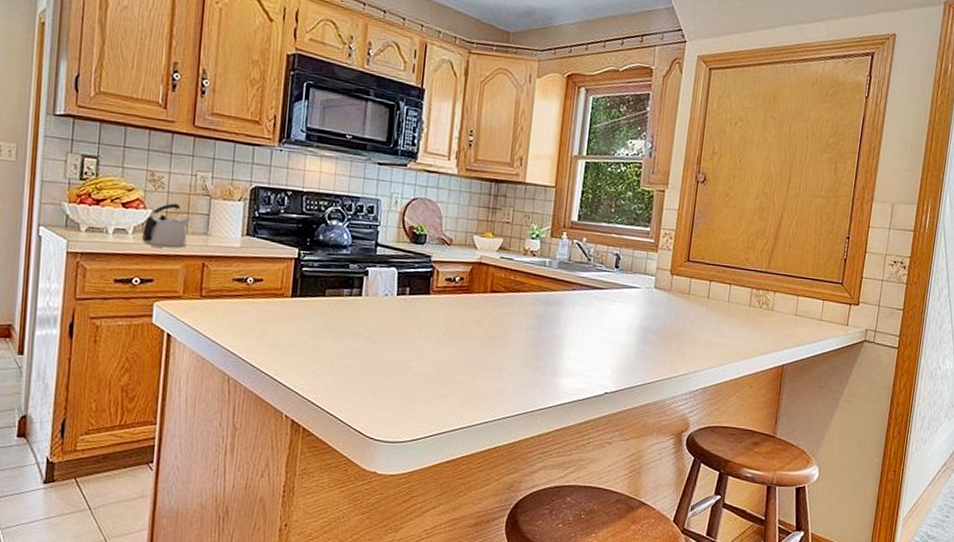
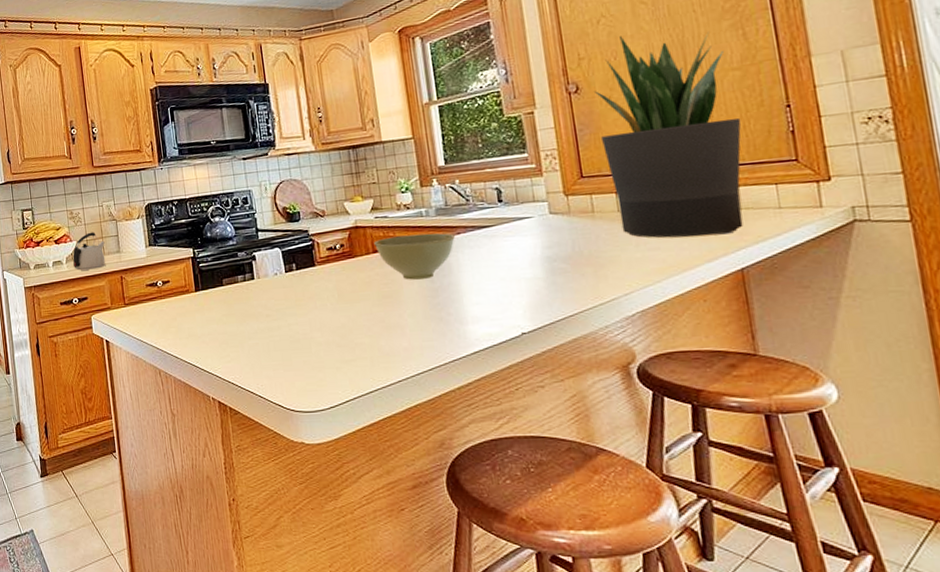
bowl: none [493,280,570,328] -> present [373,233,455,280]
planter: none [707,142,819,334] -> present [593,32,743,239]

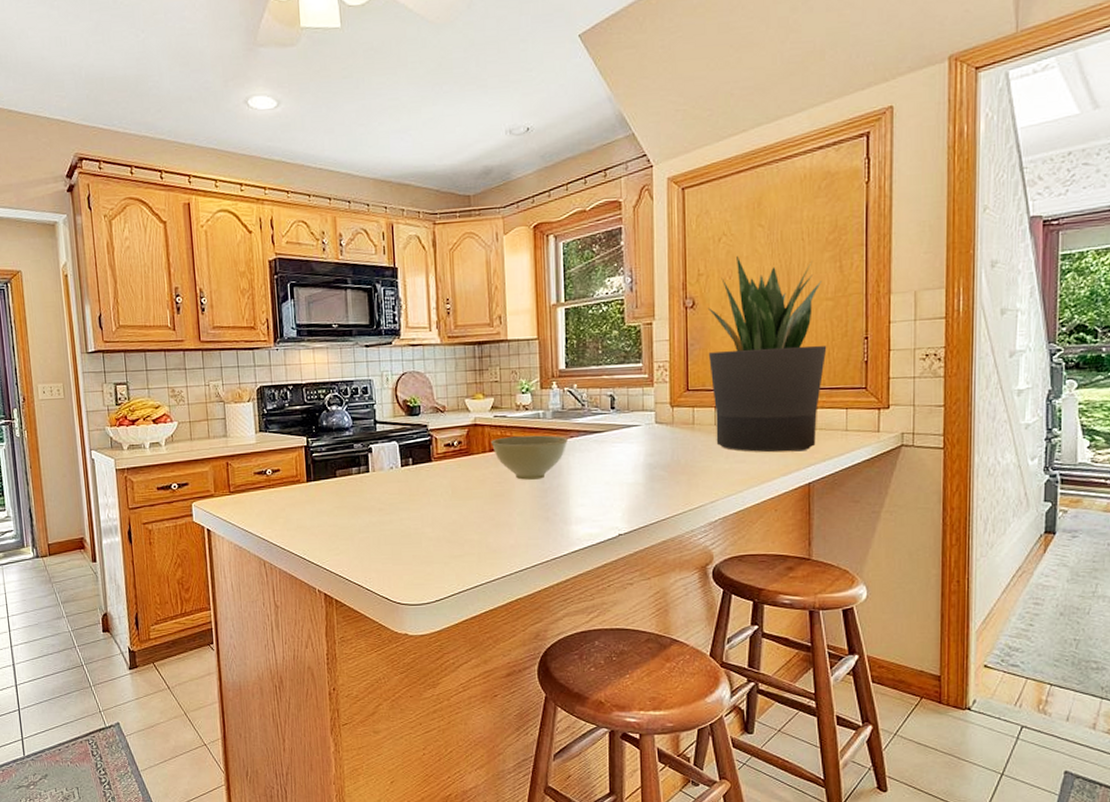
kettle: present [73,232,106,272] -> none [173,413,211,455]

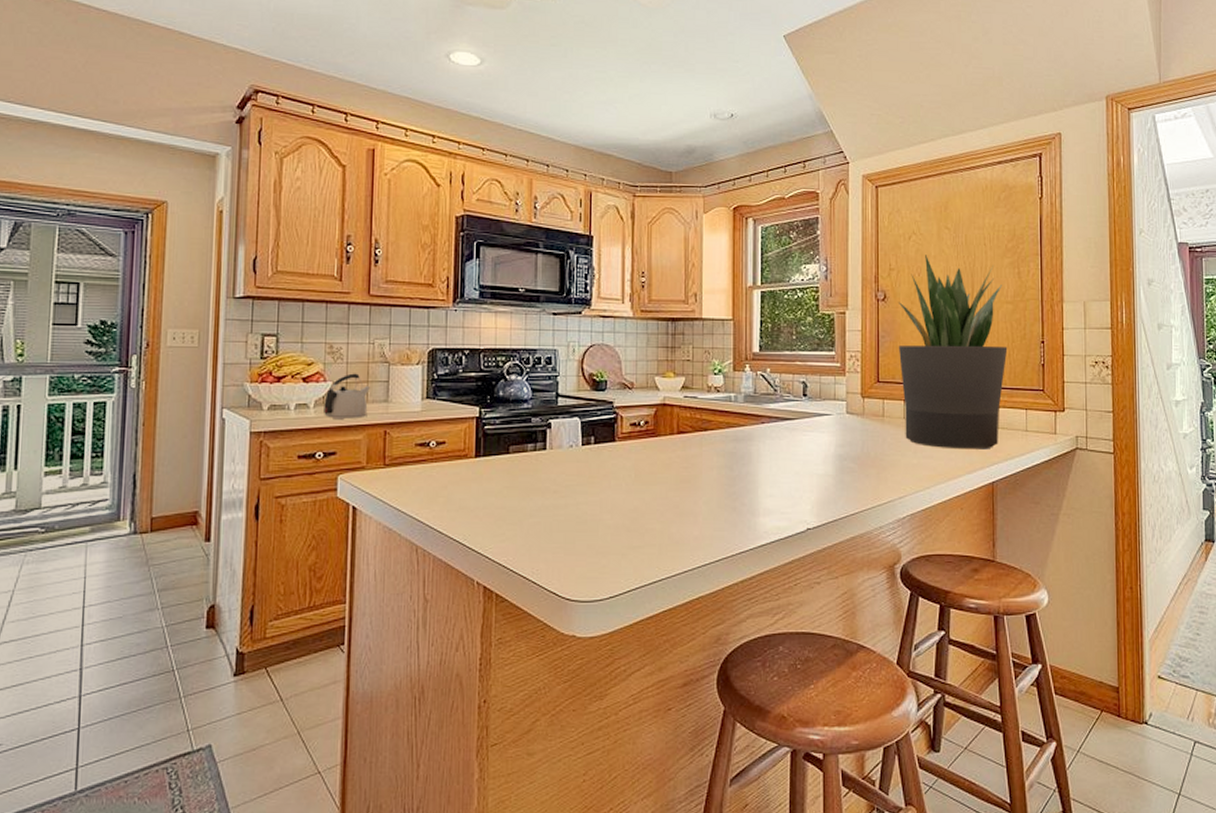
kettle: none [173,413,211,455] -> present [324,373,370,420]
bowl: present [490,435,568,480] -> none [679,419,759,466]

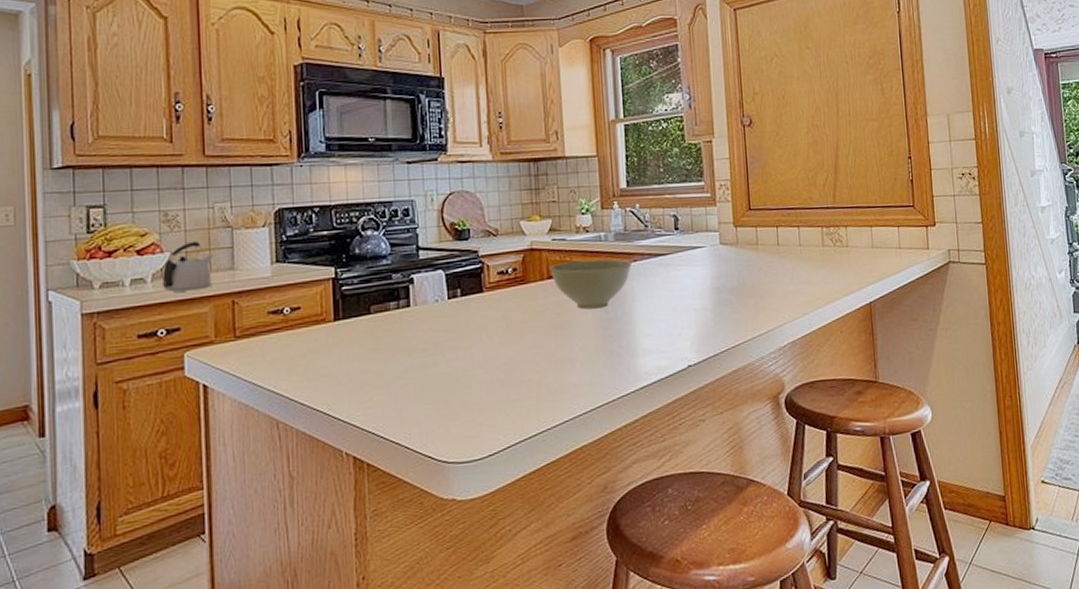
bowl: none [679,419,759,466] -> present [549,259,632,310]
planter: present [898,255,1008,450] -> none [764,76,876,273]

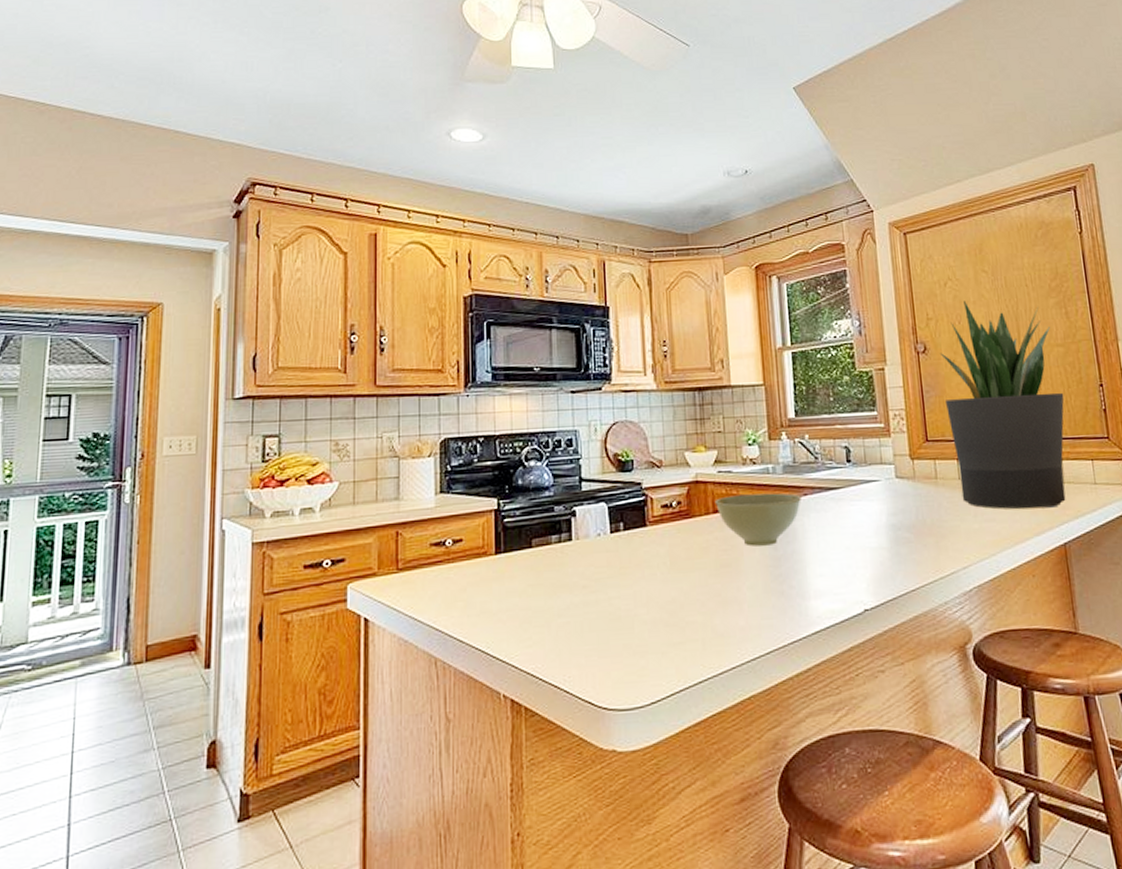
kettle: present [163,241,213,293] -> none [331,471,379,523]
planter: none [764,76,876,273] -> present [939,301,1066,510]

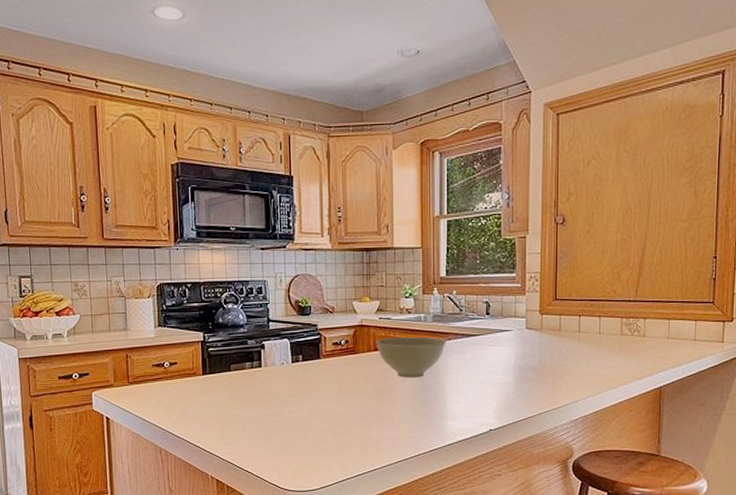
planter: present [939,301,1066,510] -> none [576,178,681,359]

